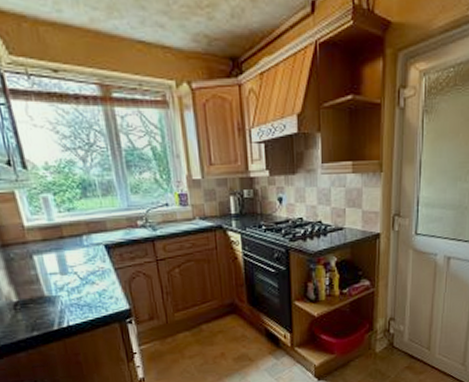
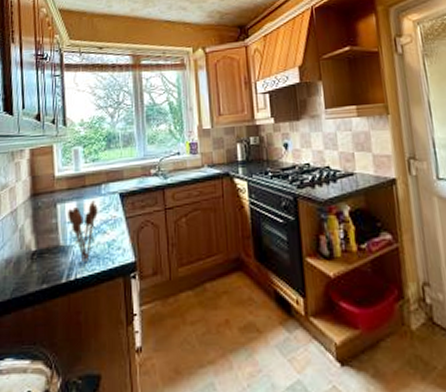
utensil holder: none [47,252,84,312] -> present [68,200,98,263]

